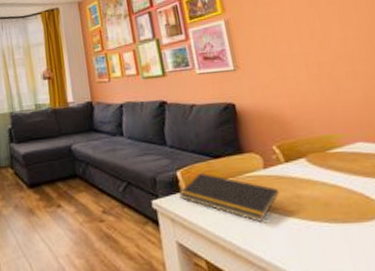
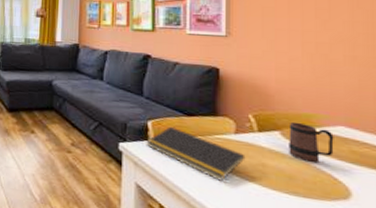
mug: none [313,145,360,186] -> present [289,121,334,164]

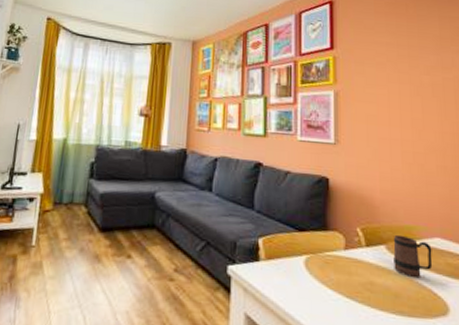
notepad: present [146,126,246,181] -> none [256,243,355,305]

